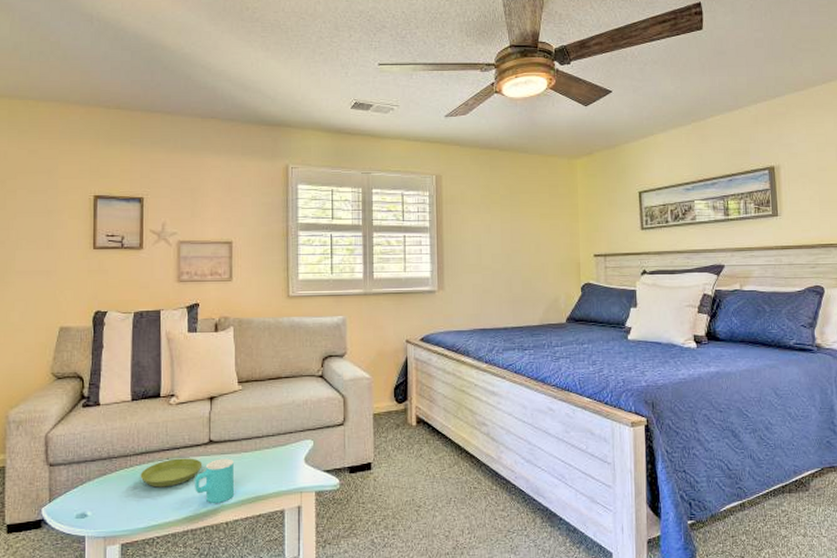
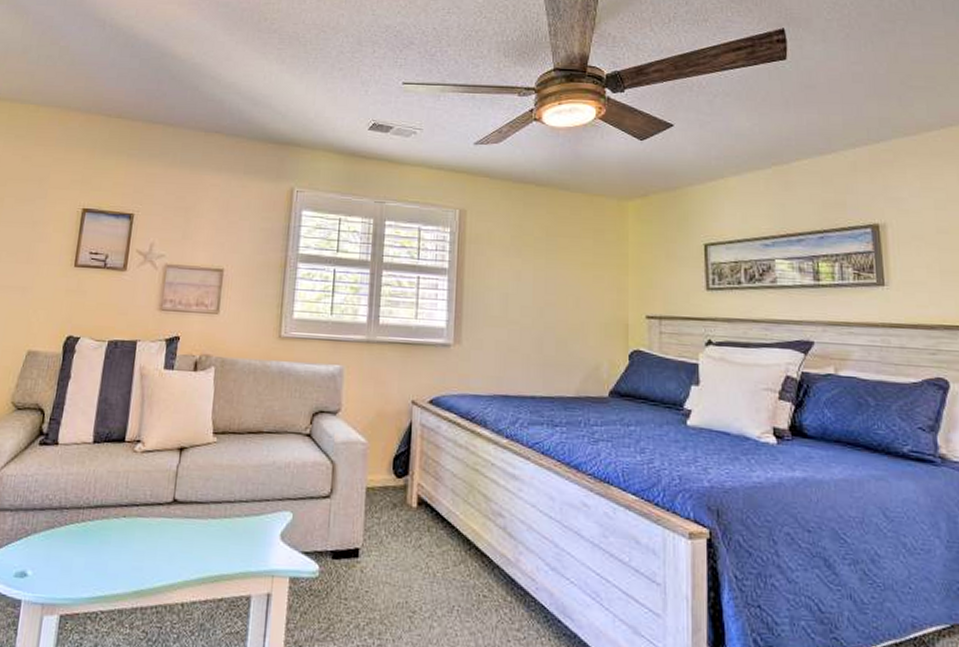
saucer: present [140,458,203,488] -> none [91,517,163,552]
cup: present [195,458,234,503] -> none [150,523,198,578]

